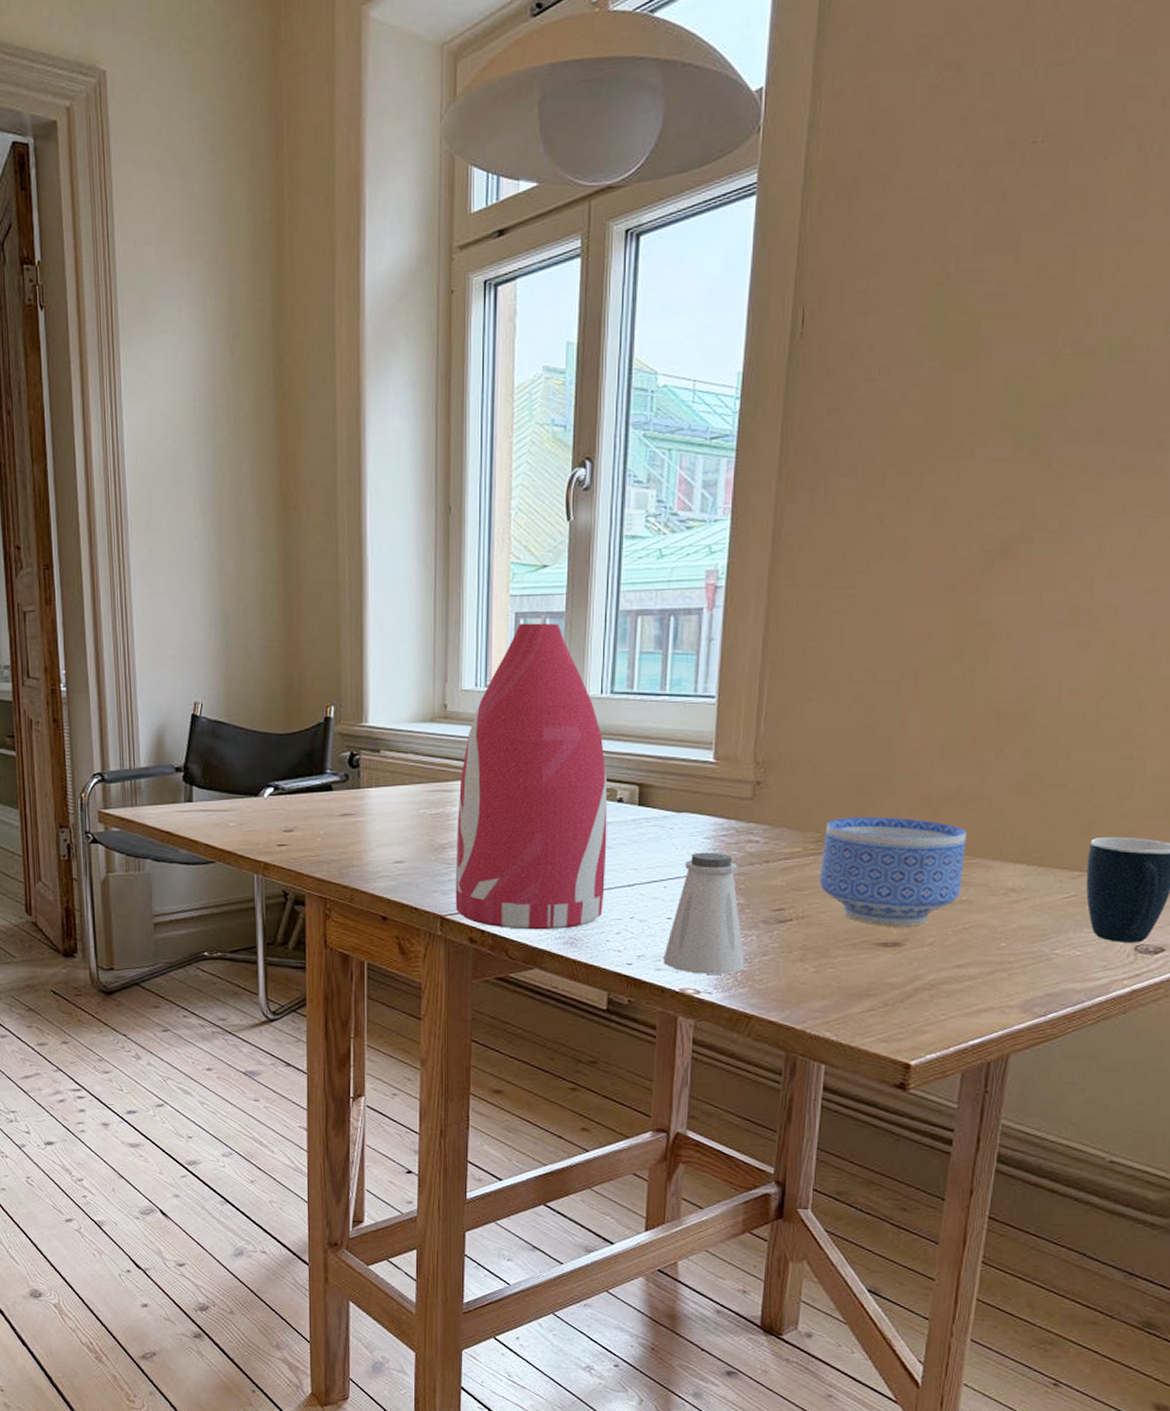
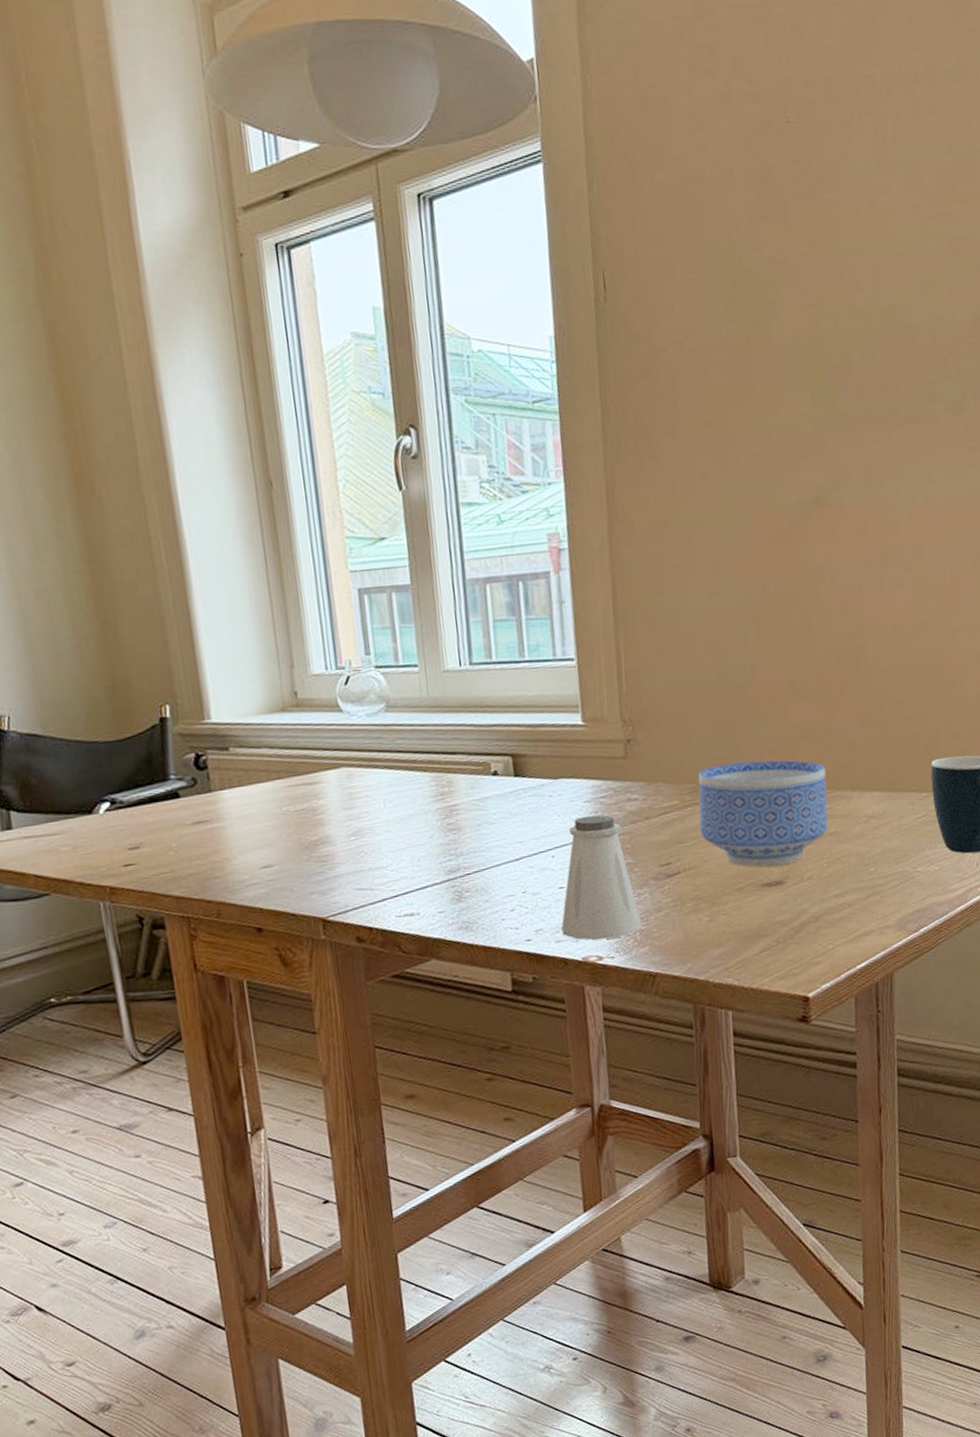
bottle: present [455,623,608,930] -> none [322,597,494,922]

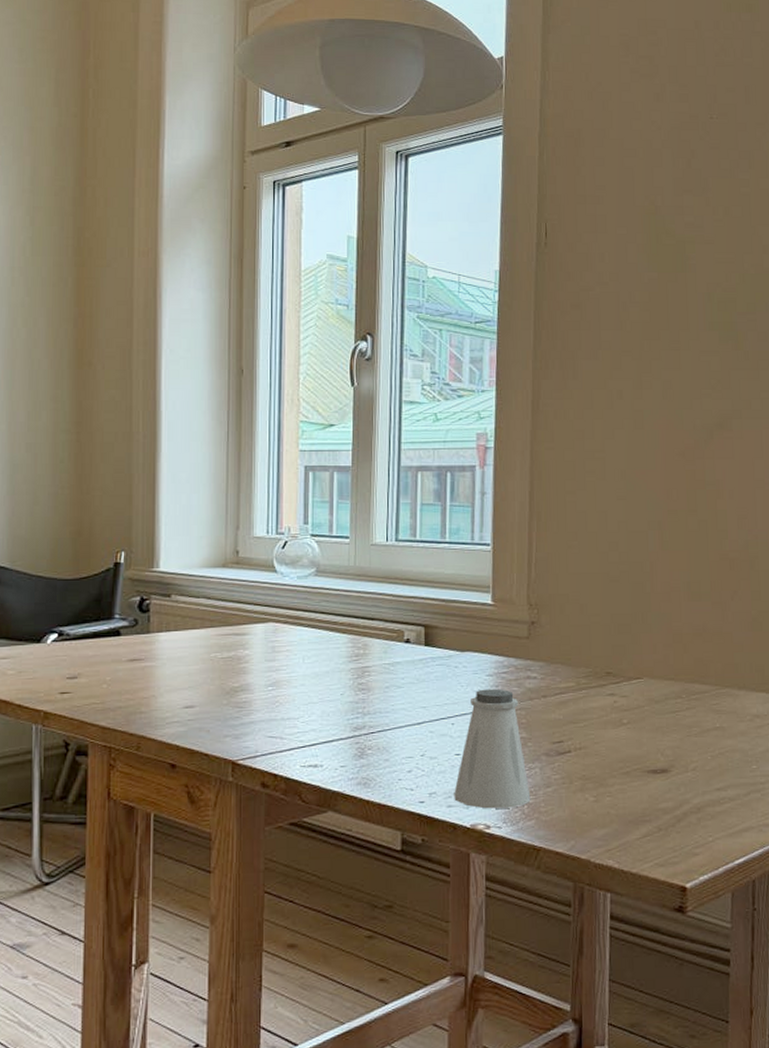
bowl: present [698,760,829,867] -> none [592,652,715,754]

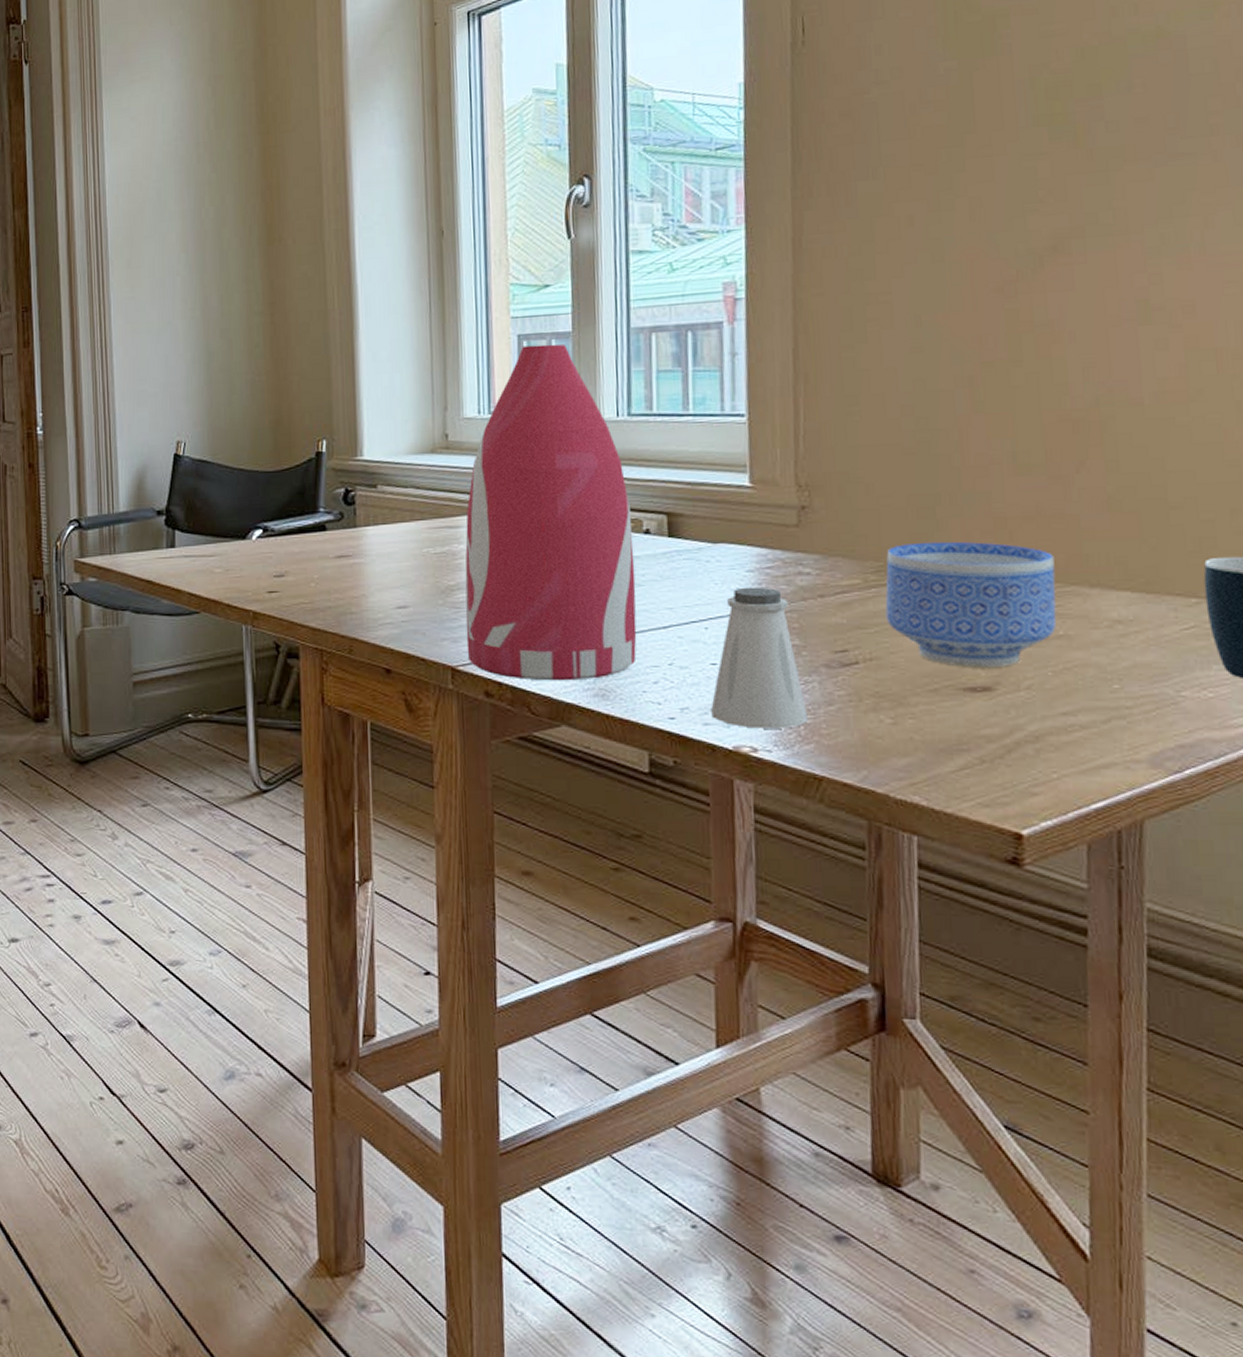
bottle: none [247,476,396,772] -> present [465,344,637,681]
bowl: none [592,652,715,754] -> present [885,541,1057,667]

